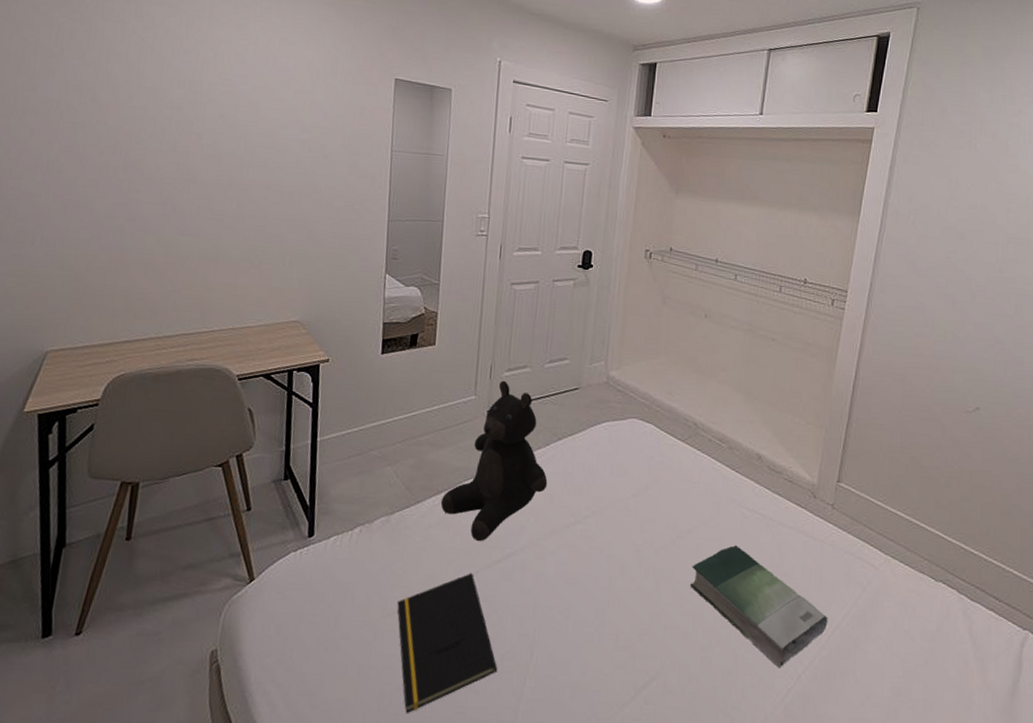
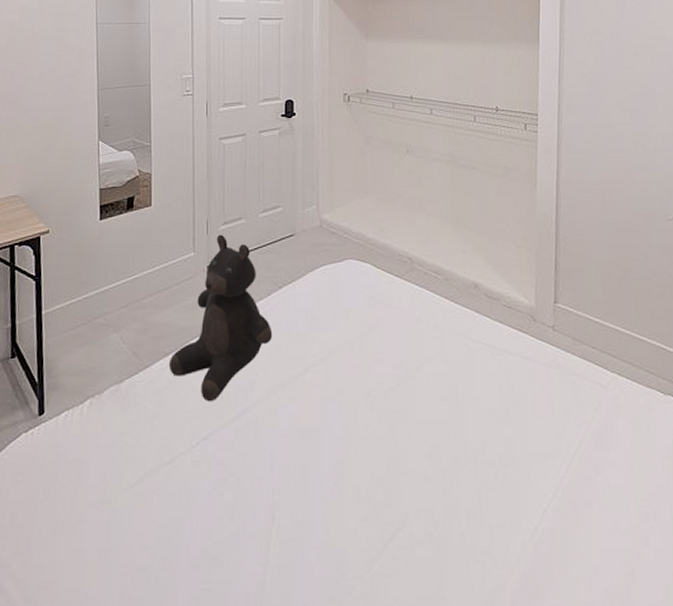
notepad: present [397,573,498,713] -> none [133,436,240,596]
book: present [689,545,828,668] -> none [423,379,566,505]

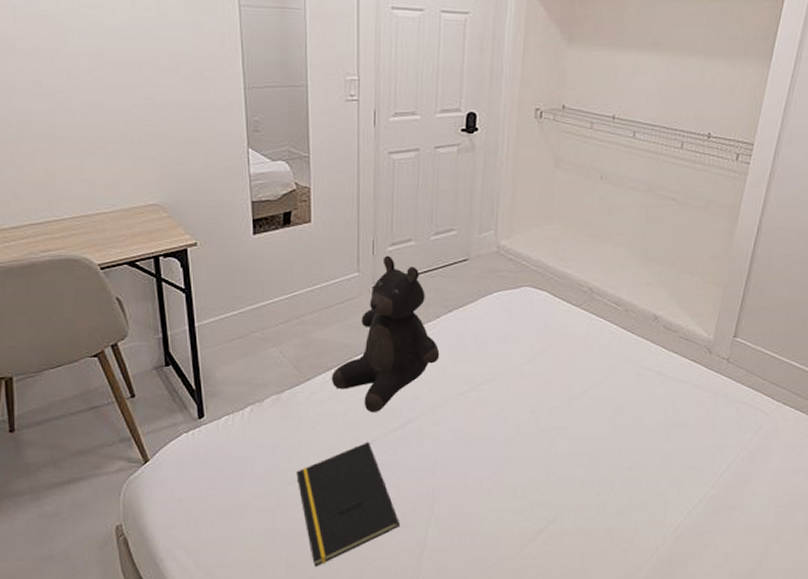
notepad: none [133,436,240,596] -> present [296,442,401,566]

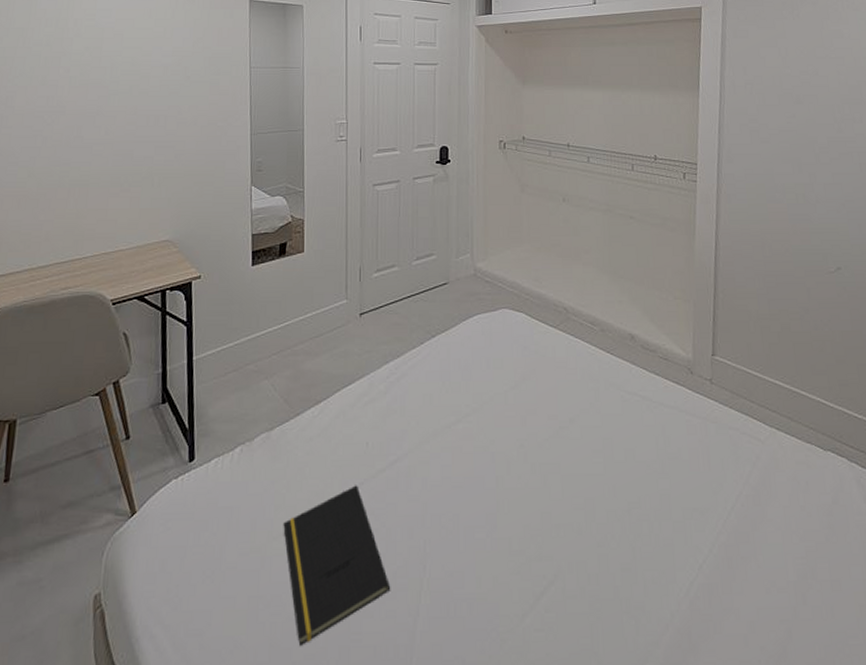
teddy bear: present [331,255,440,413] -> none [320,281,425,451]

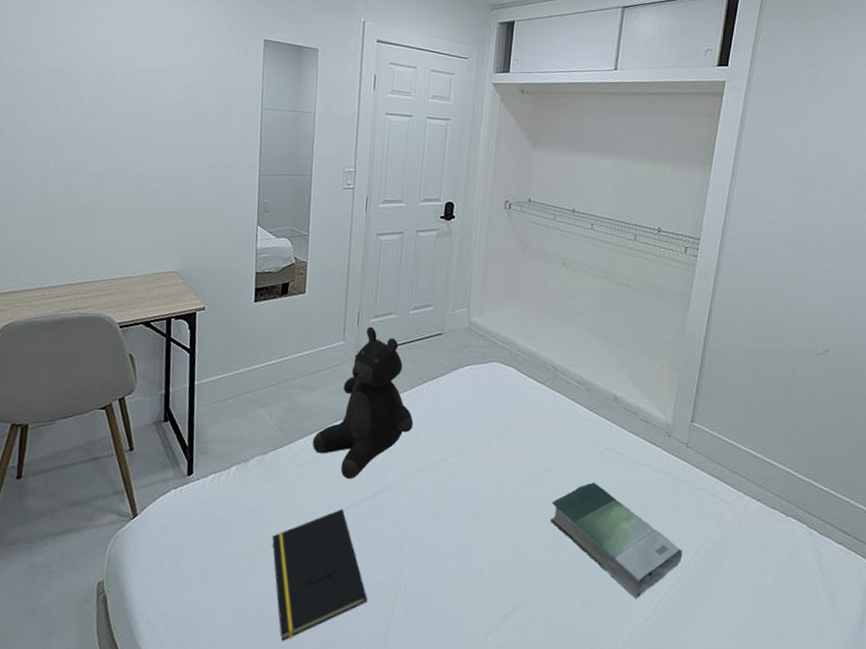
teddy bear: none [320,281,425,451] -> present [312,326,414,480]
book: none [577,431,722,560] -> present [549,482,683,599]

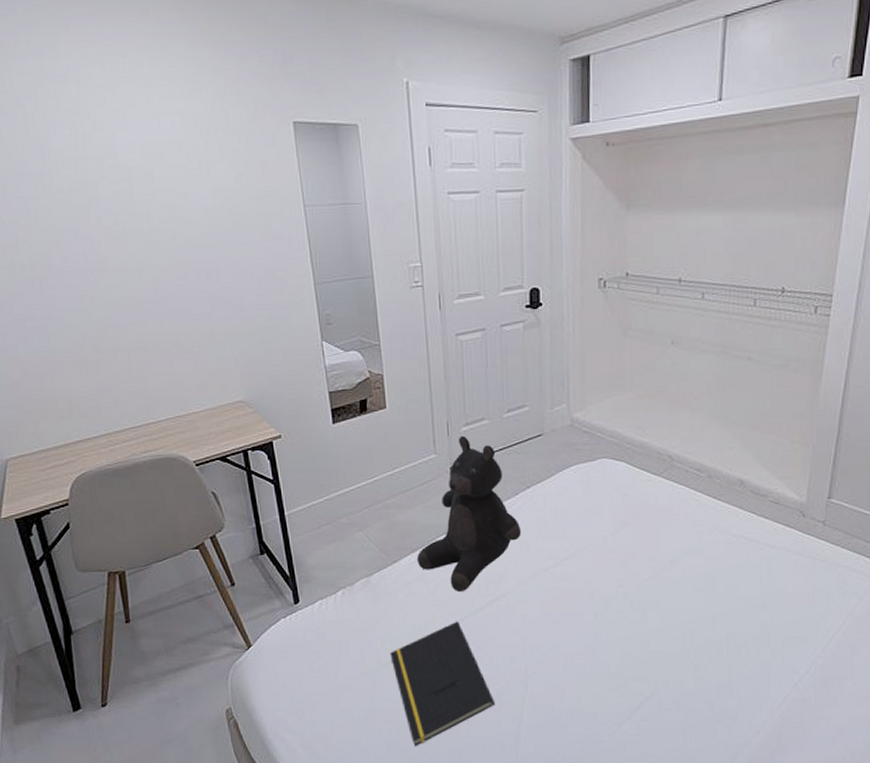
book: present [549,482,683,599] -> none [677,571,823,679]

